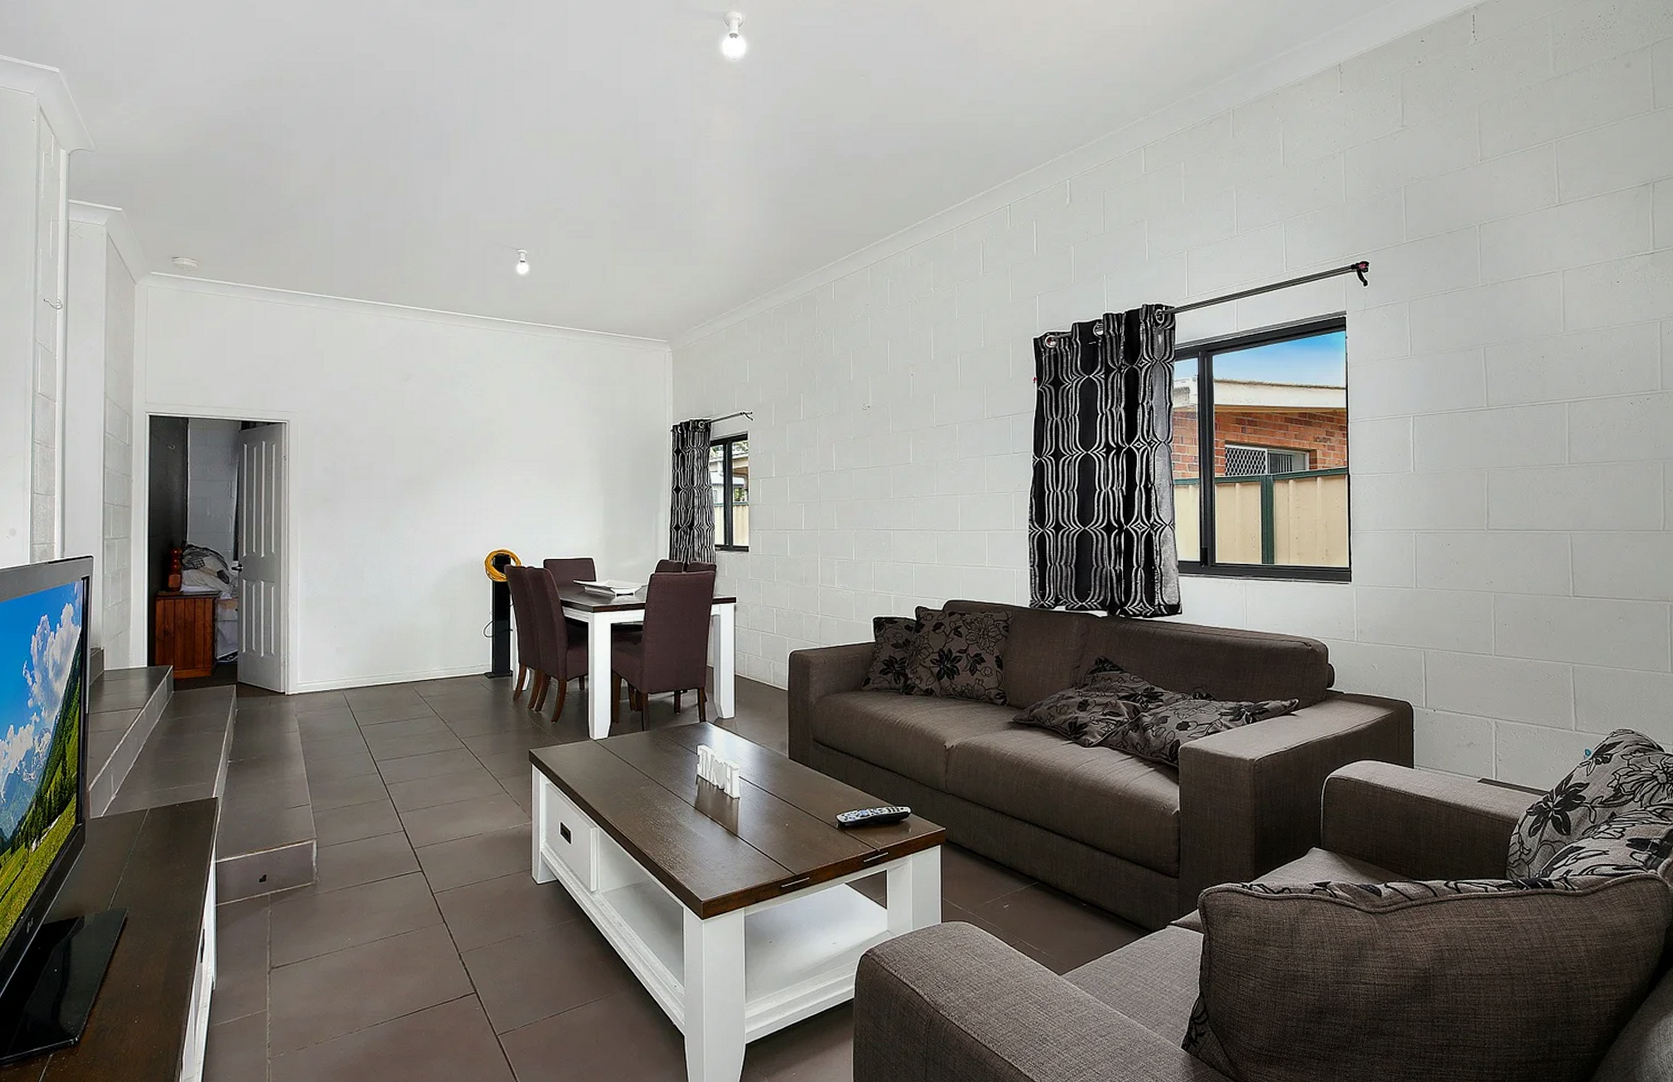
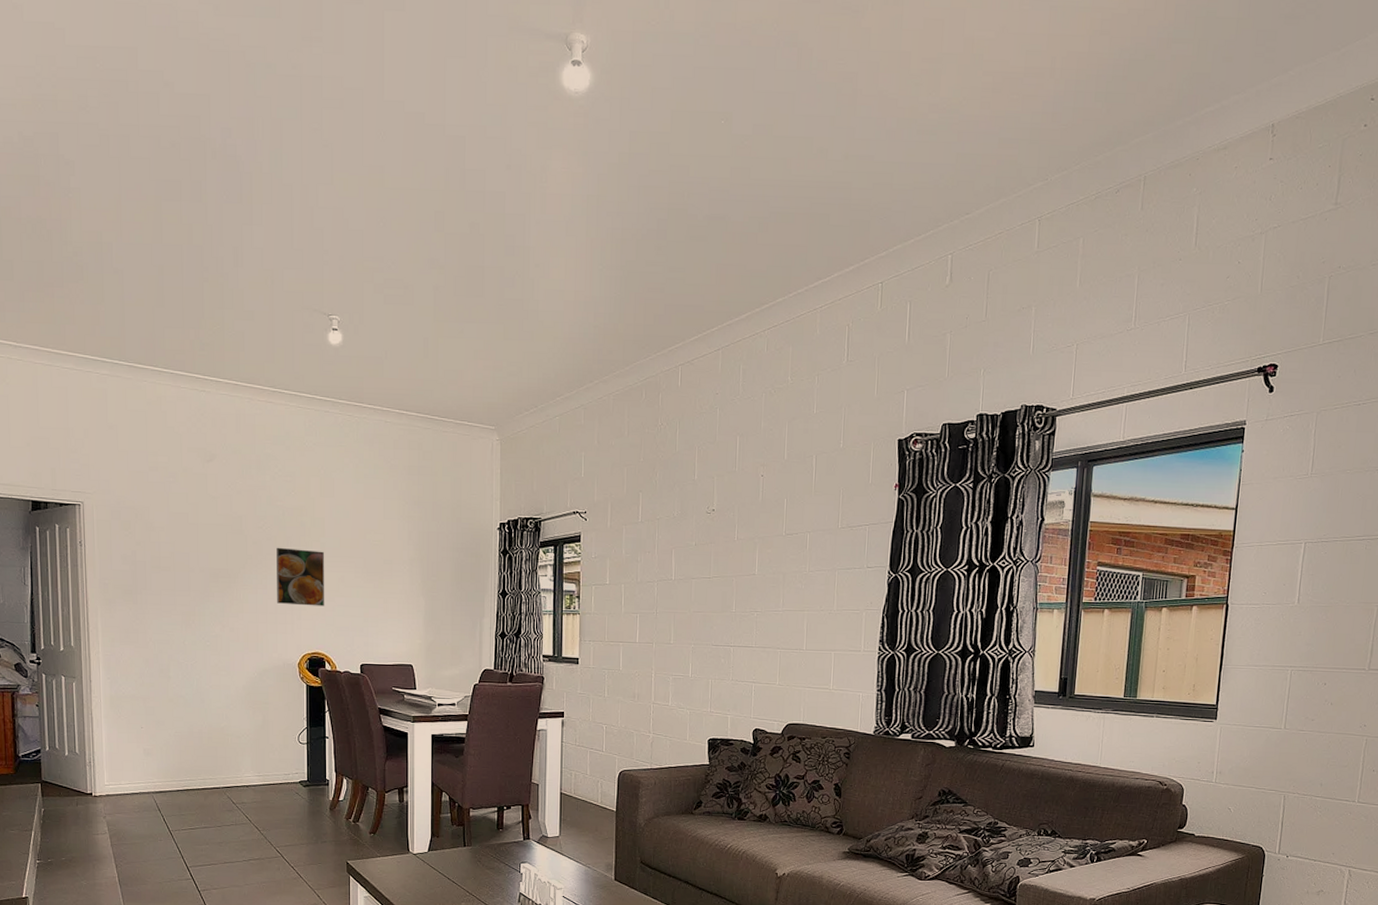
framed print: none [466,454,510,507] -> present [276,547,324,606]

